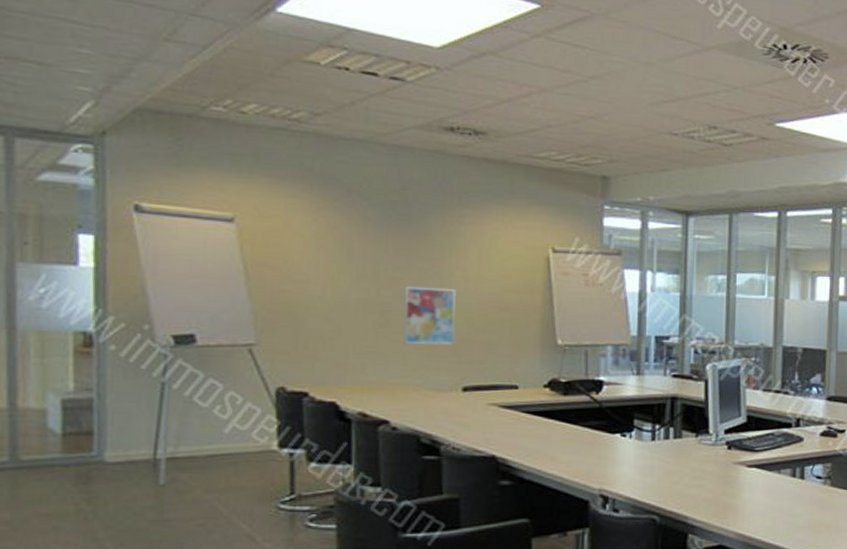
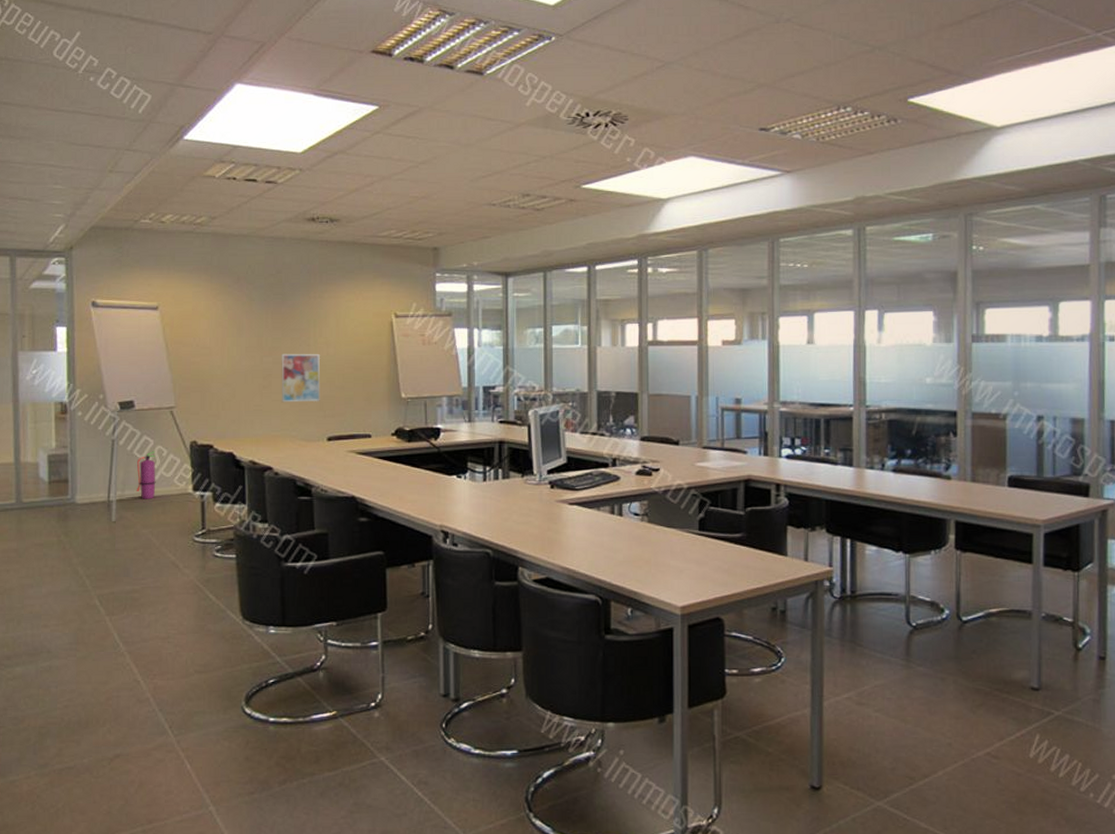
fire extinguisher: none [195,398,226,458] -> present [136,451,156,499]

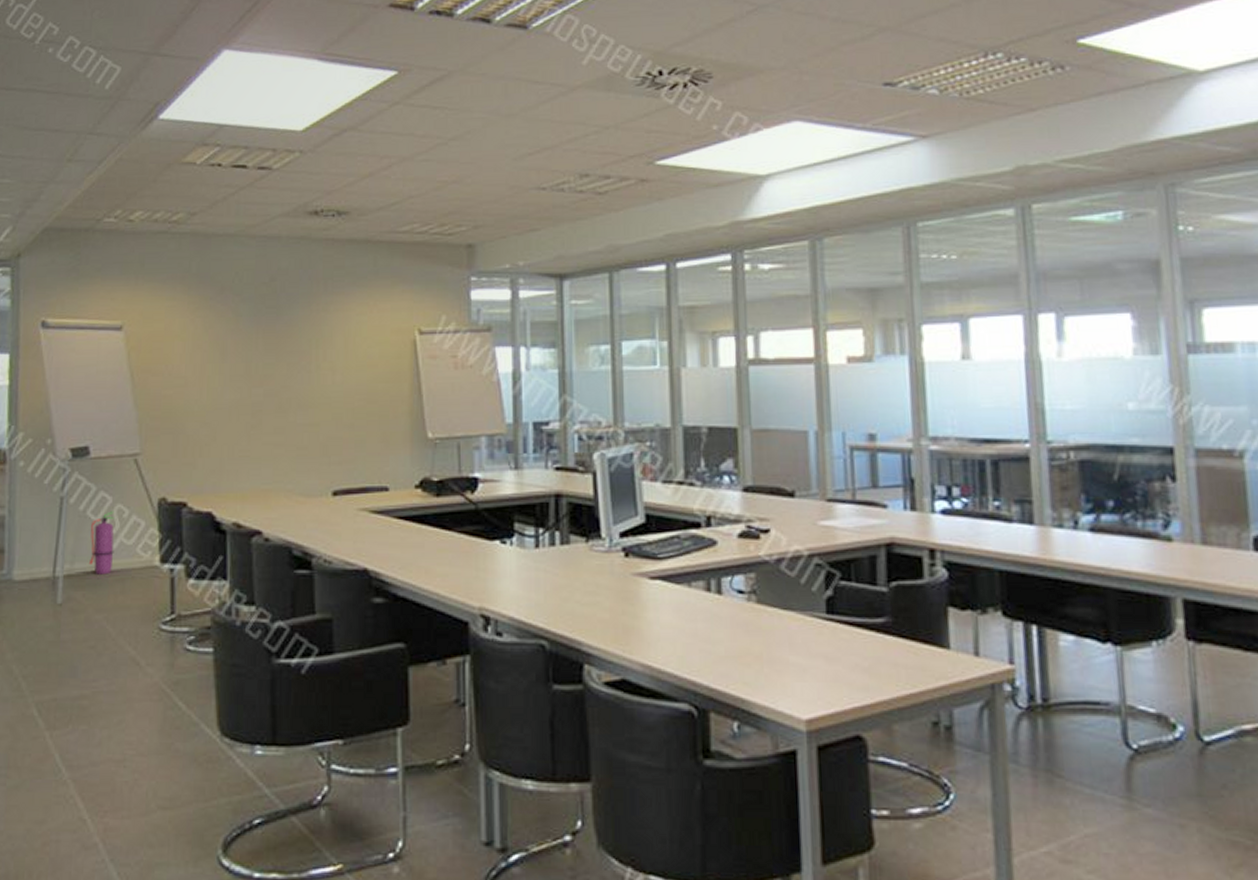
wall art: present [281,353,321,403] -> none [274,382,324,446]

